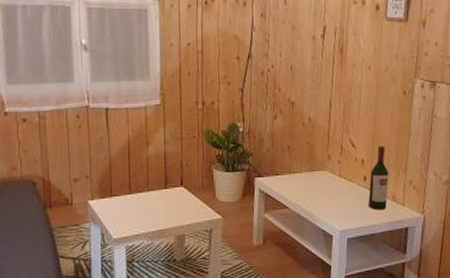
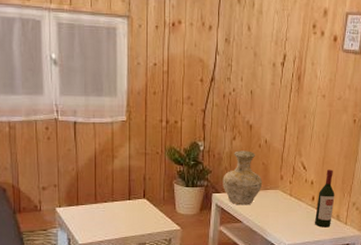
vase: none [265,130,309,190] -> present [223,150,263,205]

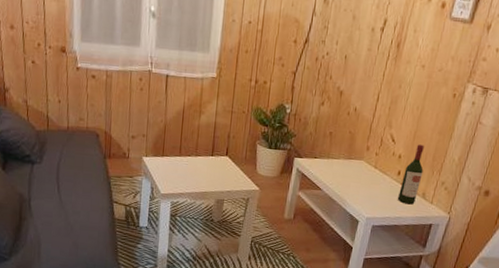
vase: present [223,150,263,205] -> none [306,116,348,173]

